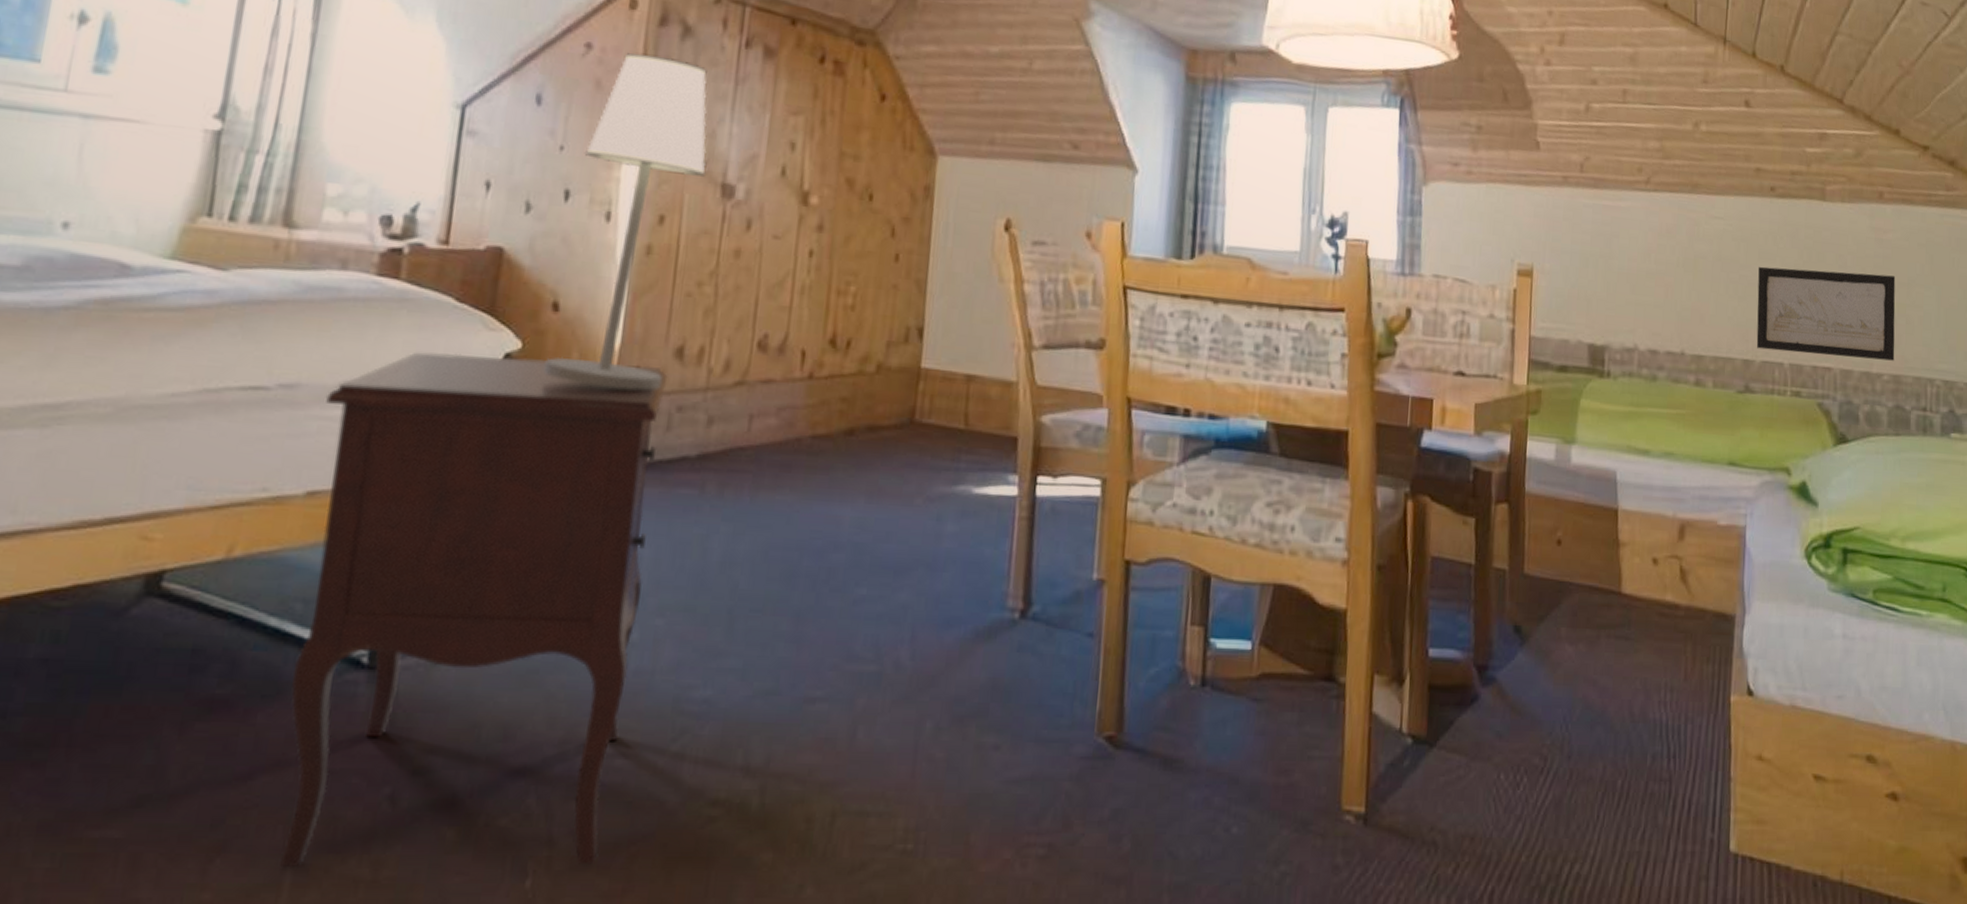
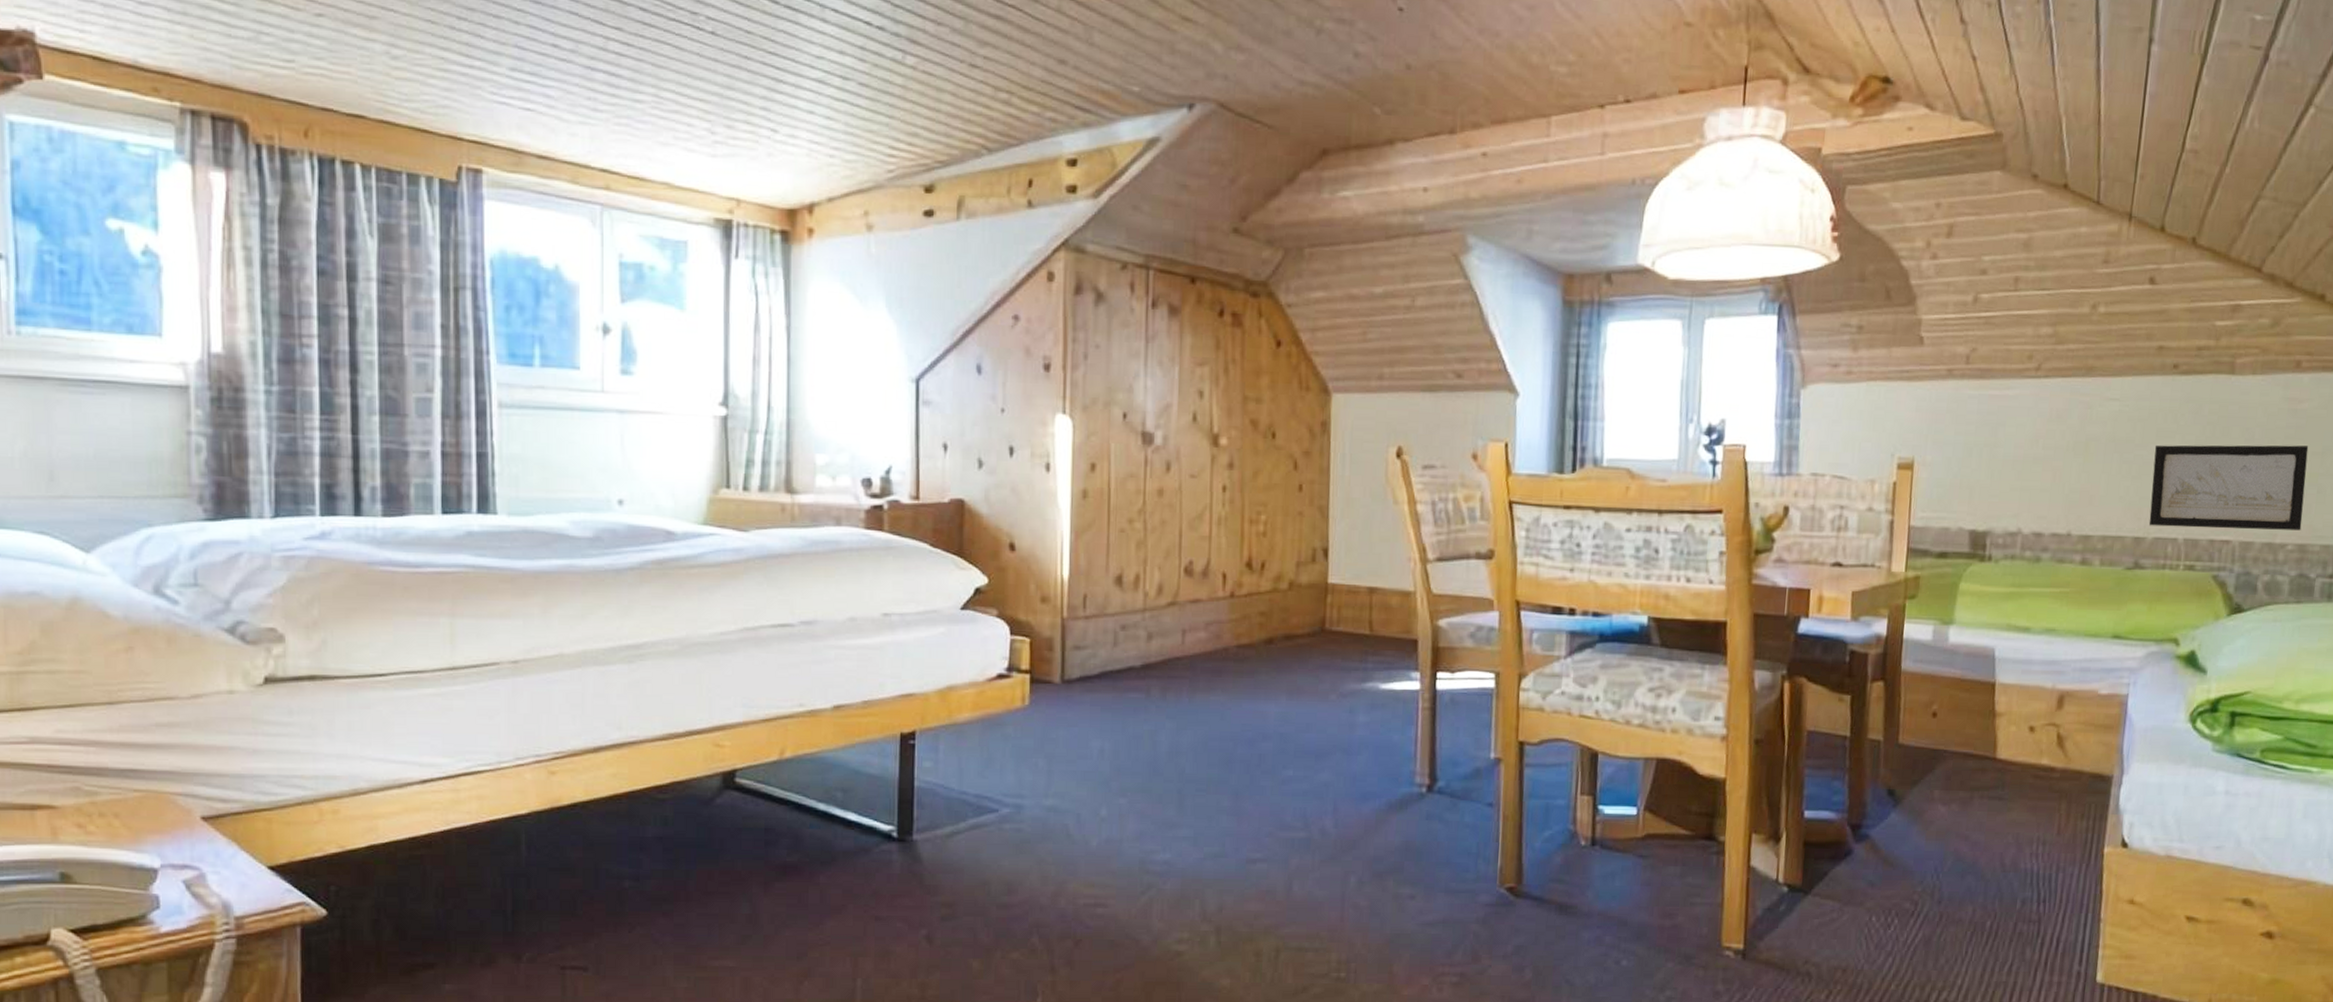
nightstand: present [280,352,668,869] -> none [837,590,1111,989]
table lamp: present [544,53,707,391] -> none [1008,320,1127,614]

